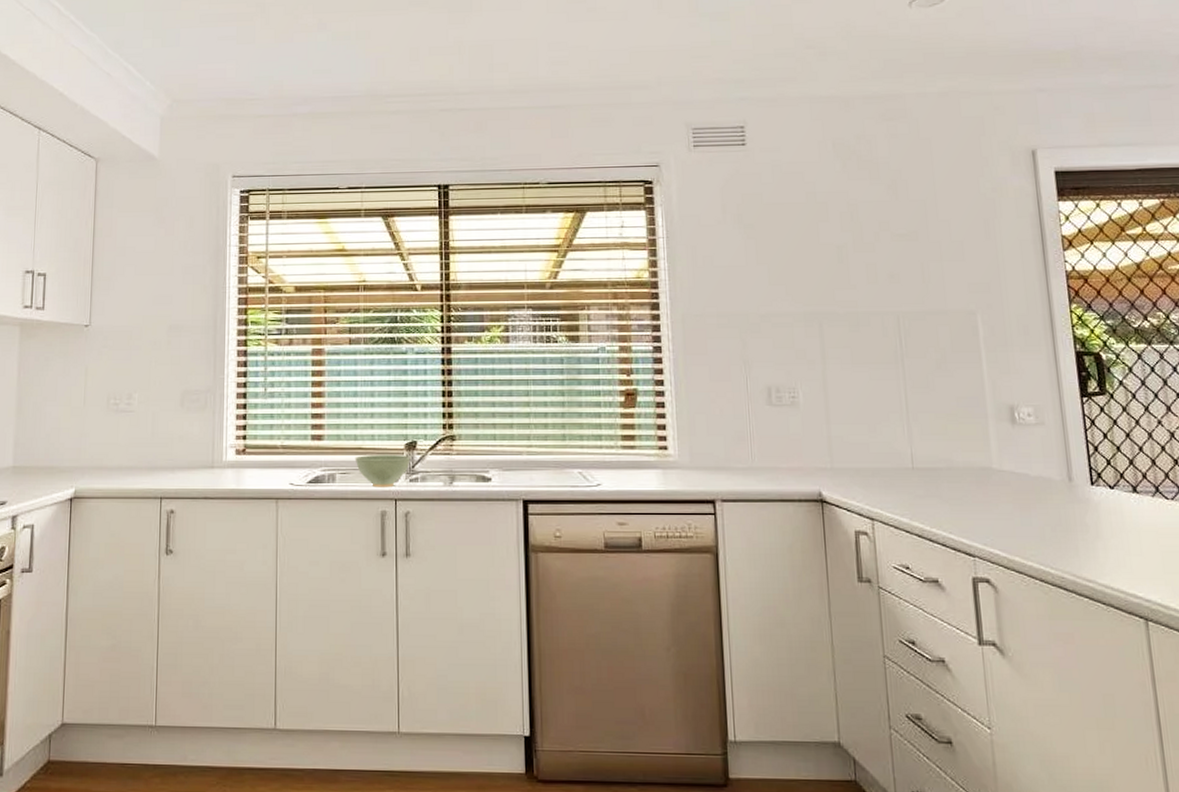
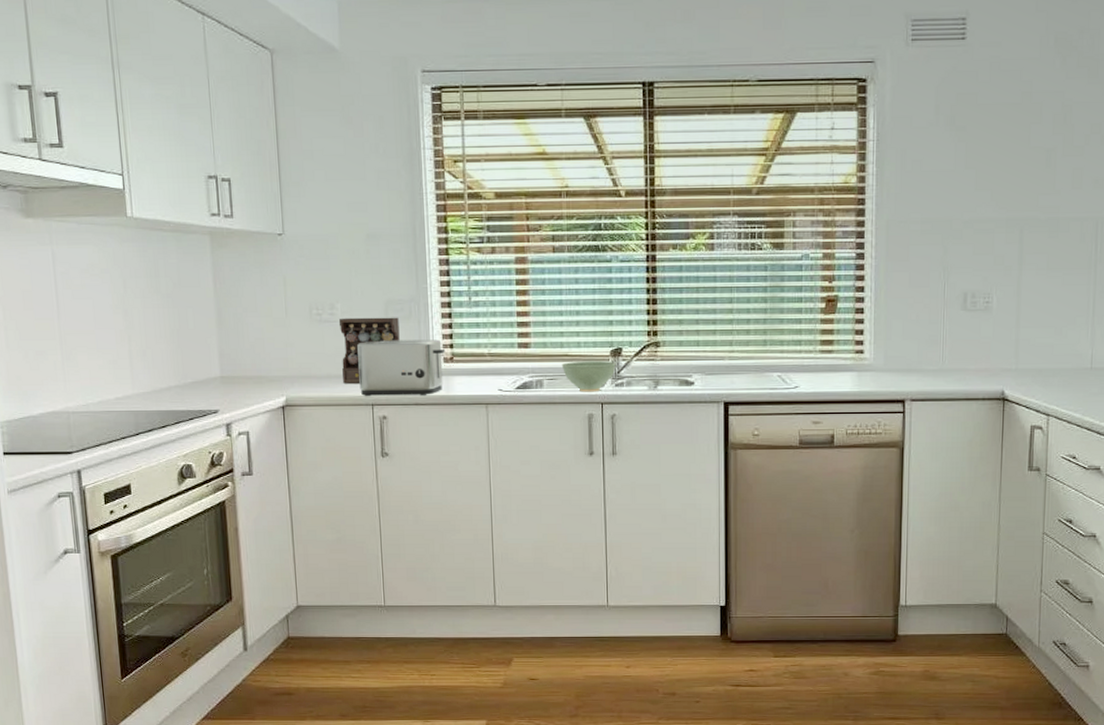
spice rack: none [134,407,194,475] -> present [338,317,400,383]
toaster: none [150,431,238,490] -> present [357,339,446,397]

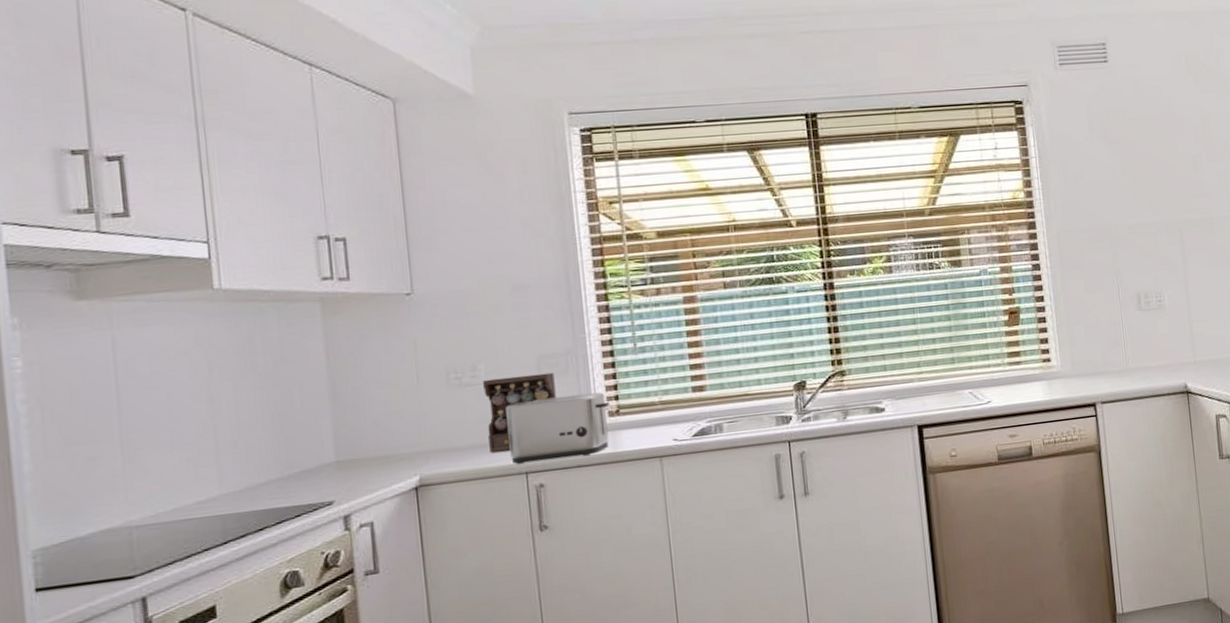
bowl: present [561,360,616,392] -> none [741,396,801,432]

